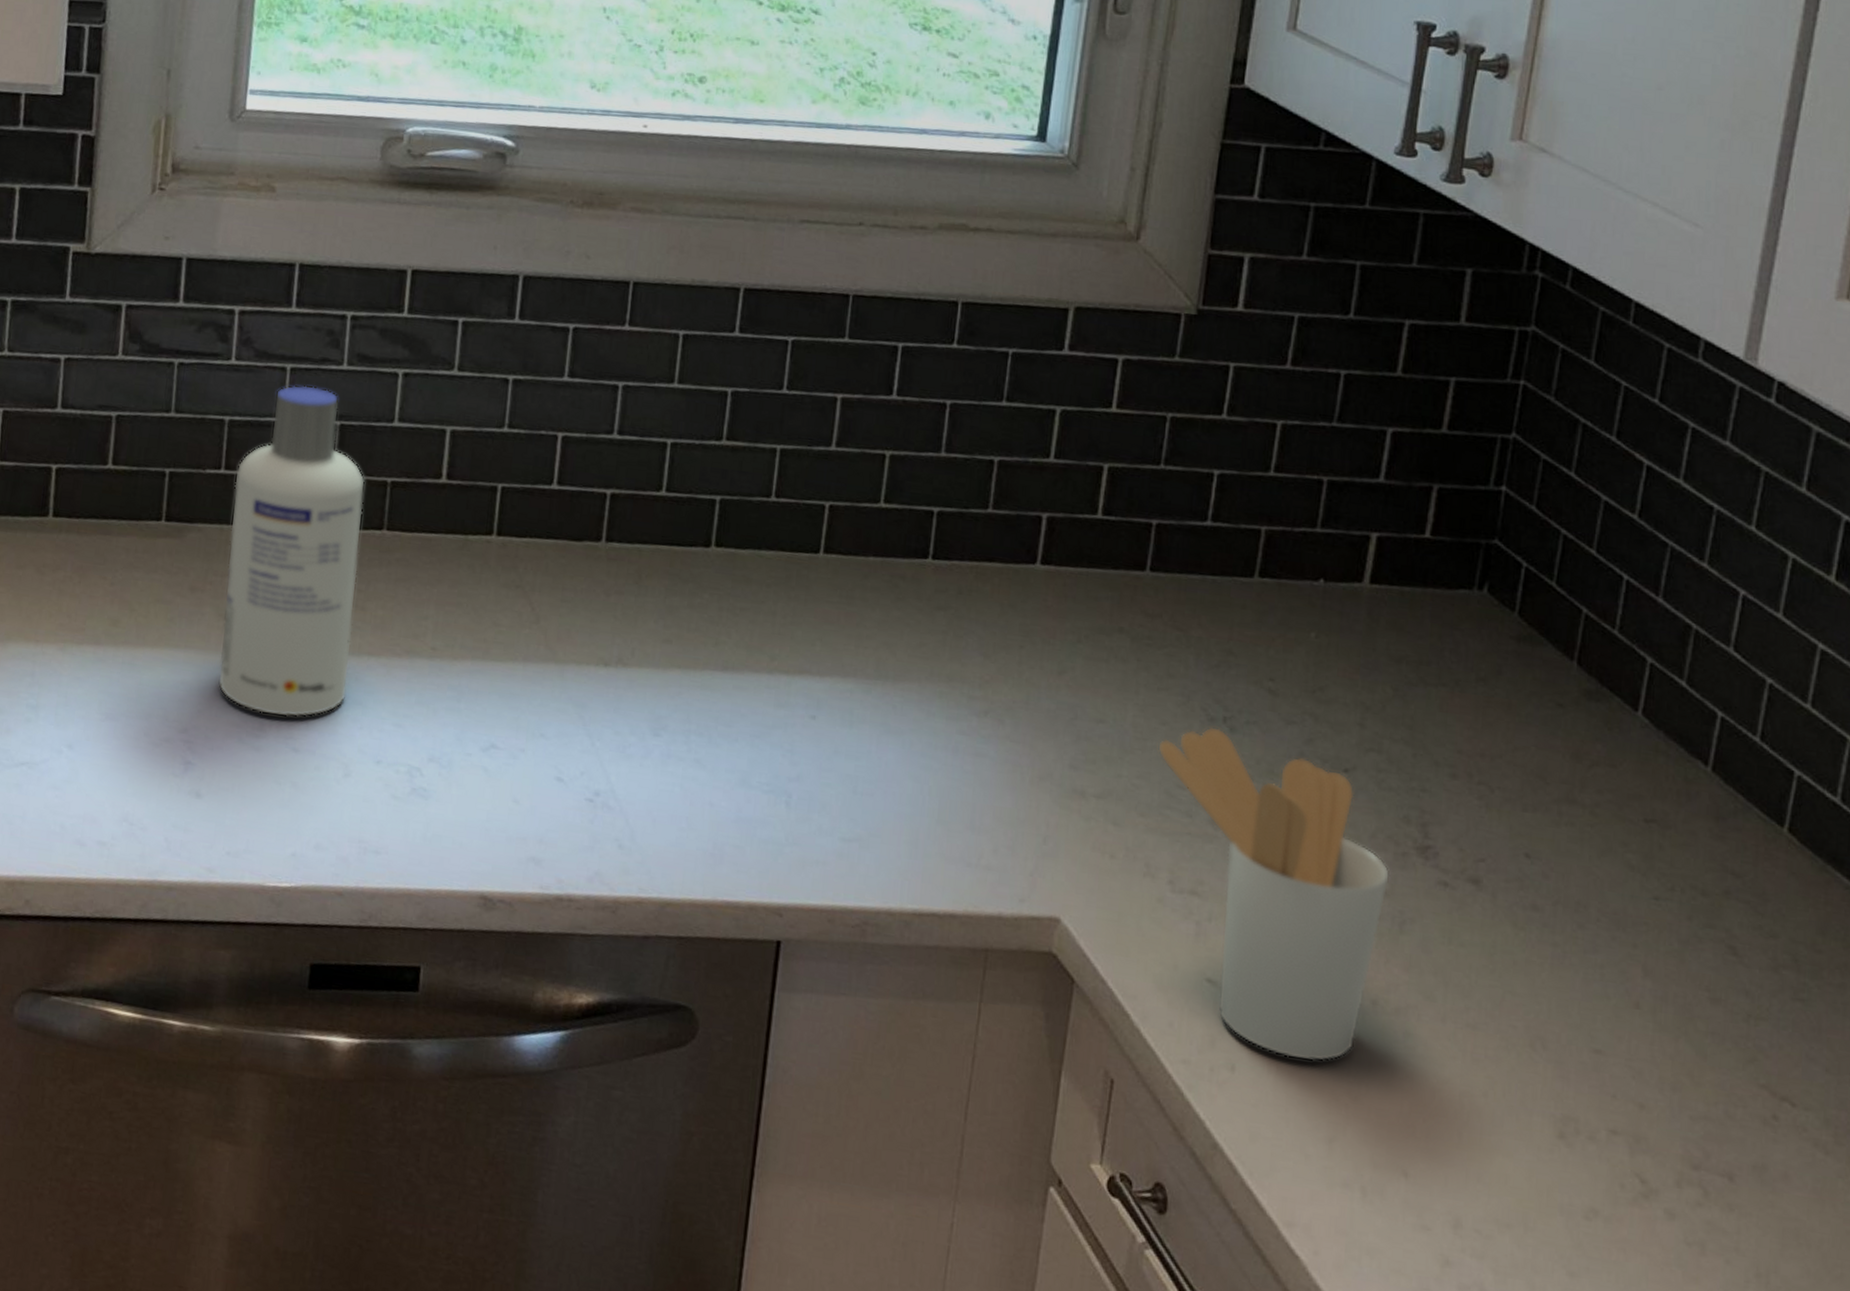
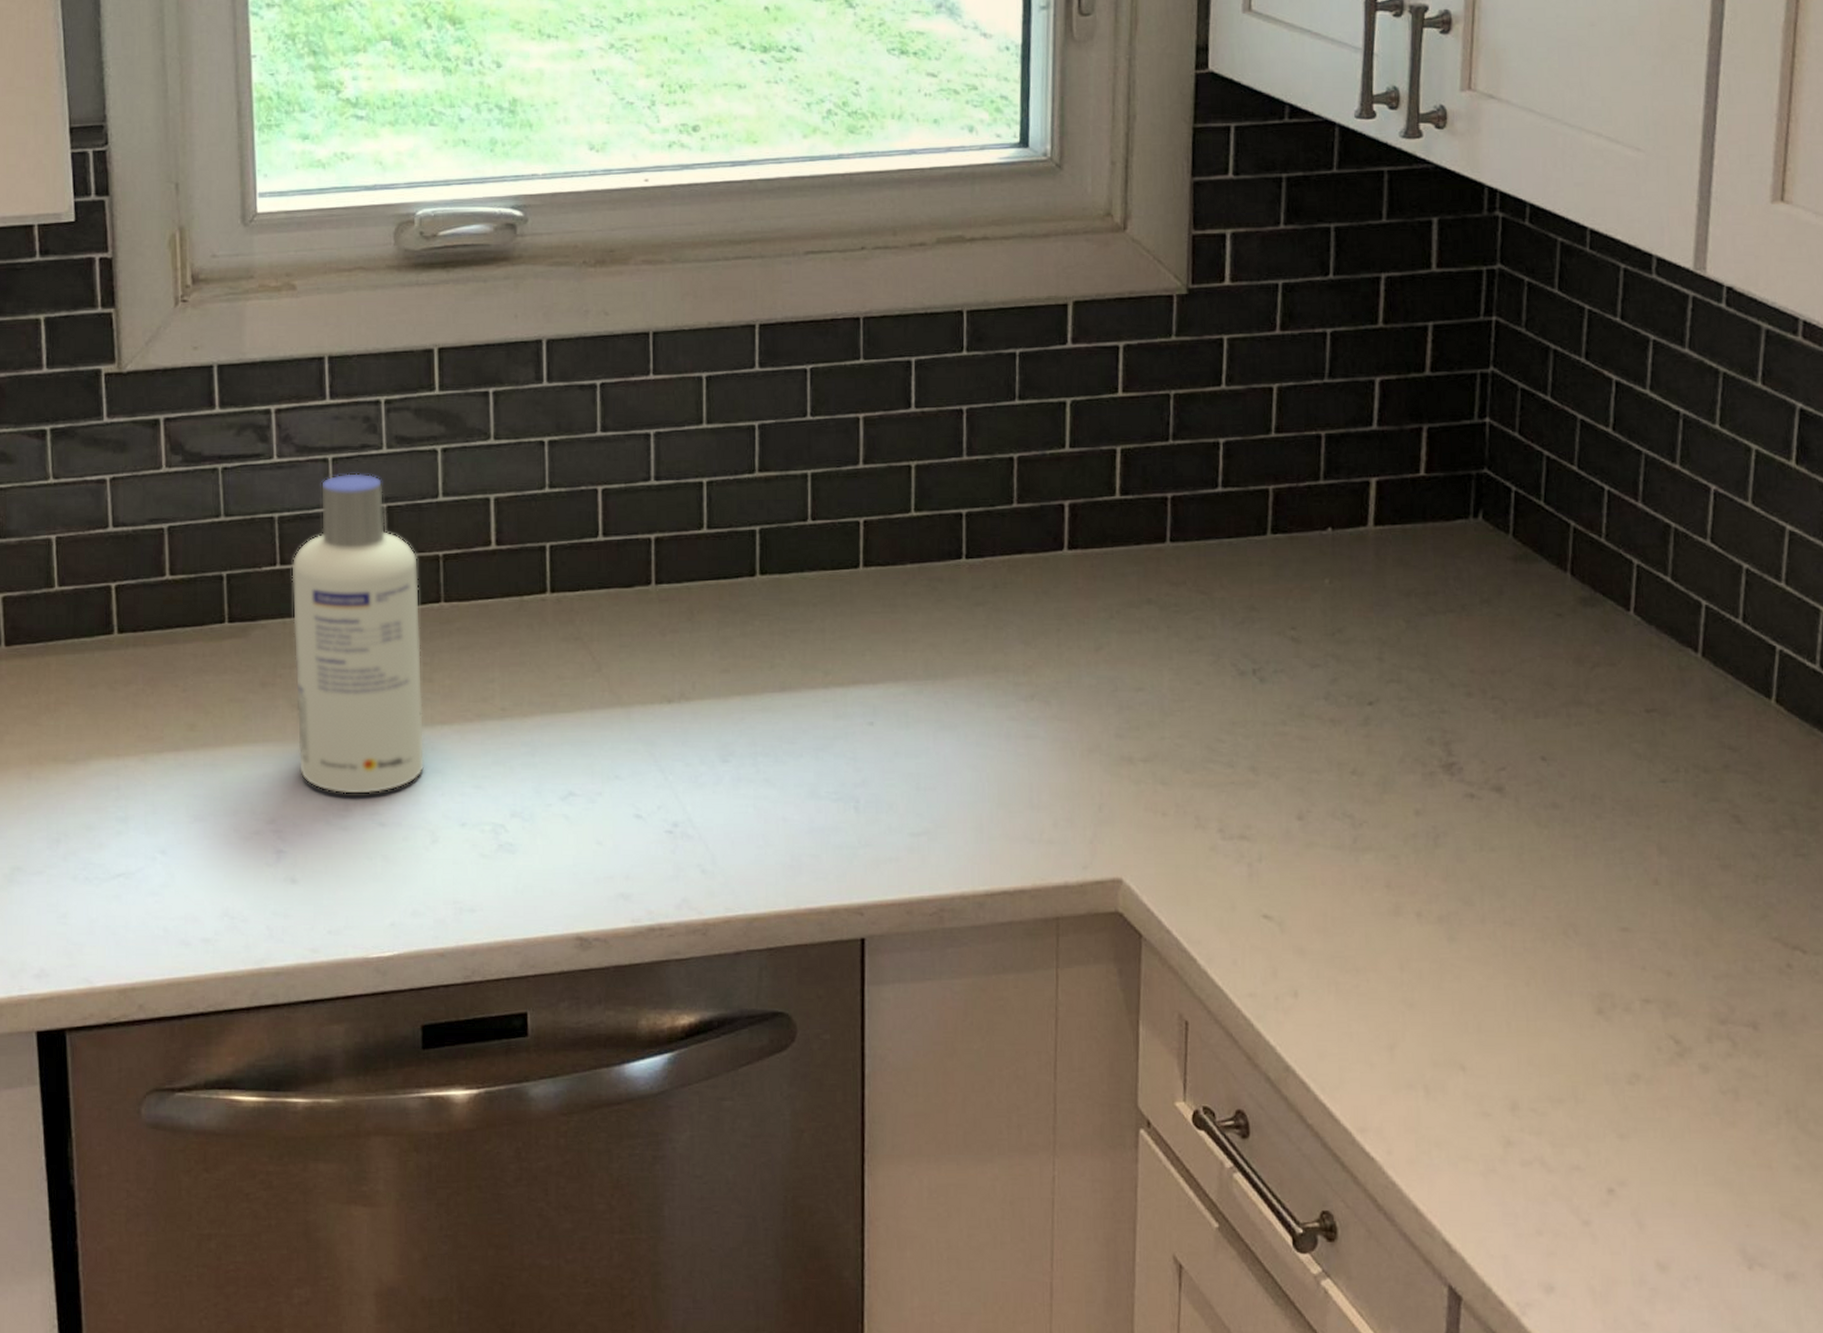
utensil holder: present [1158,727,1390,1062] -> none [1196,680,1421,977]

